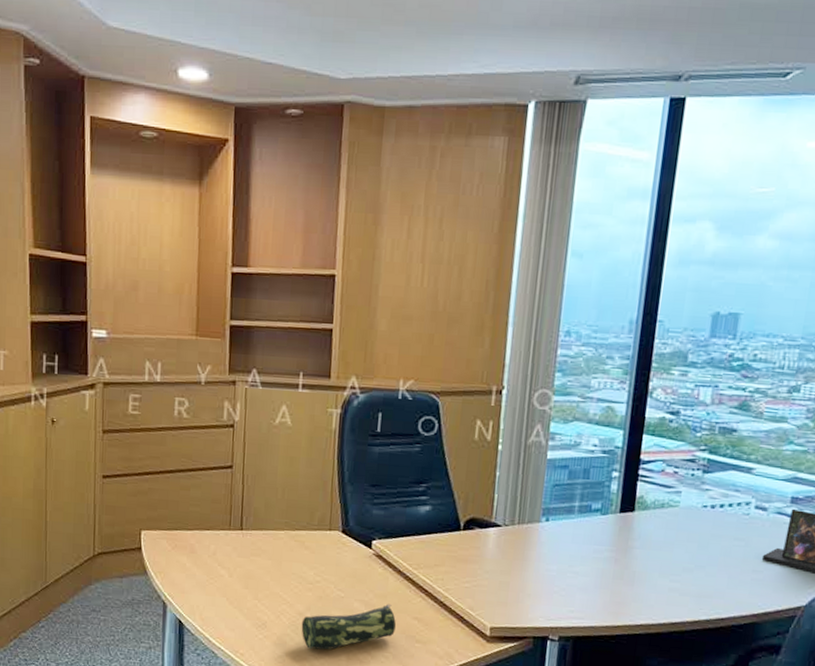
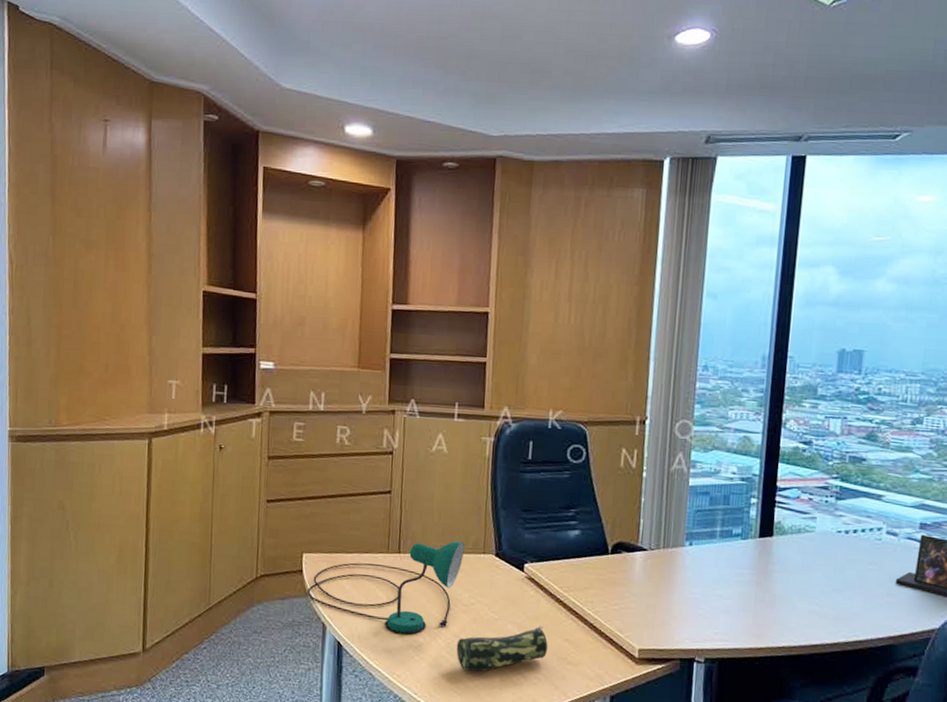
desk lamp: none [147,517,309,613] -> present [307,541,464,635]

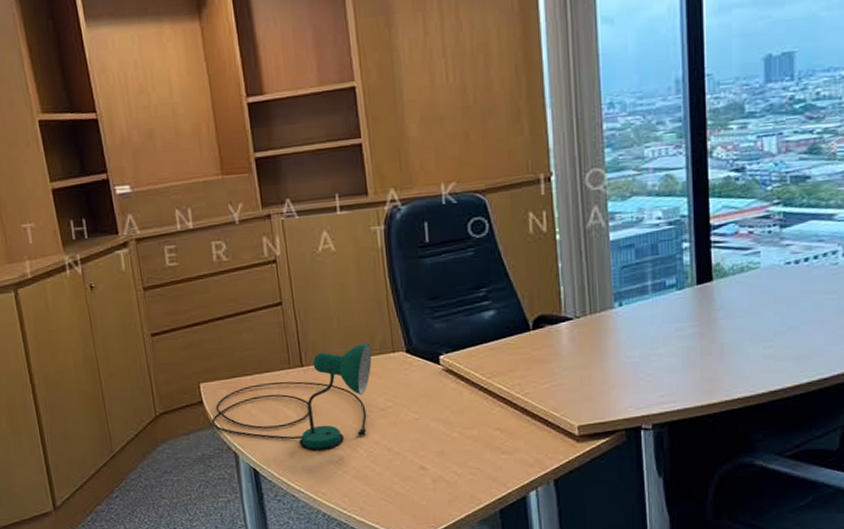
pencil case: present [456,625,548,672] -> none [379,418,479,477]

